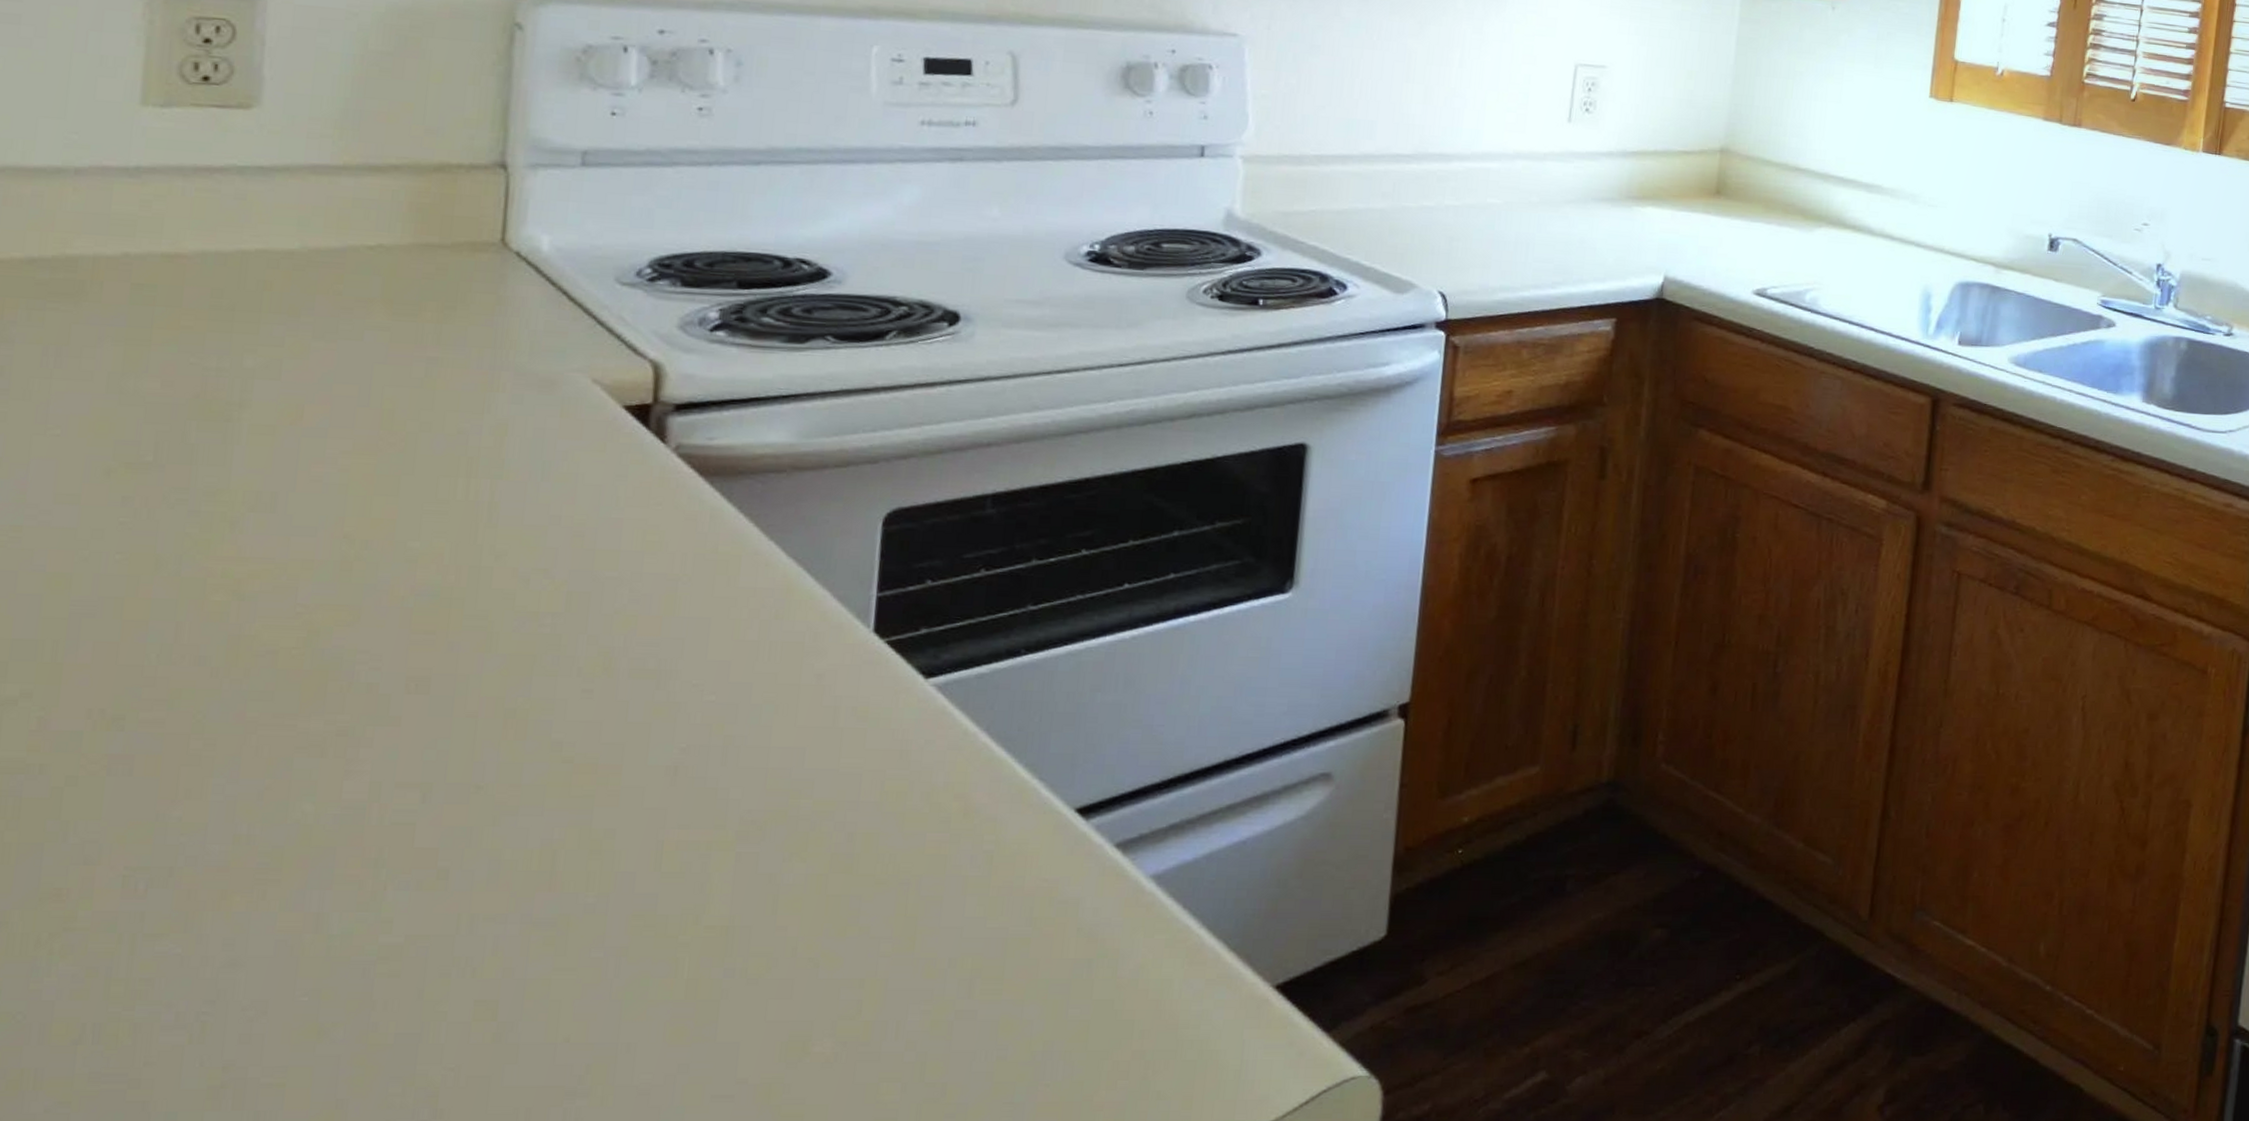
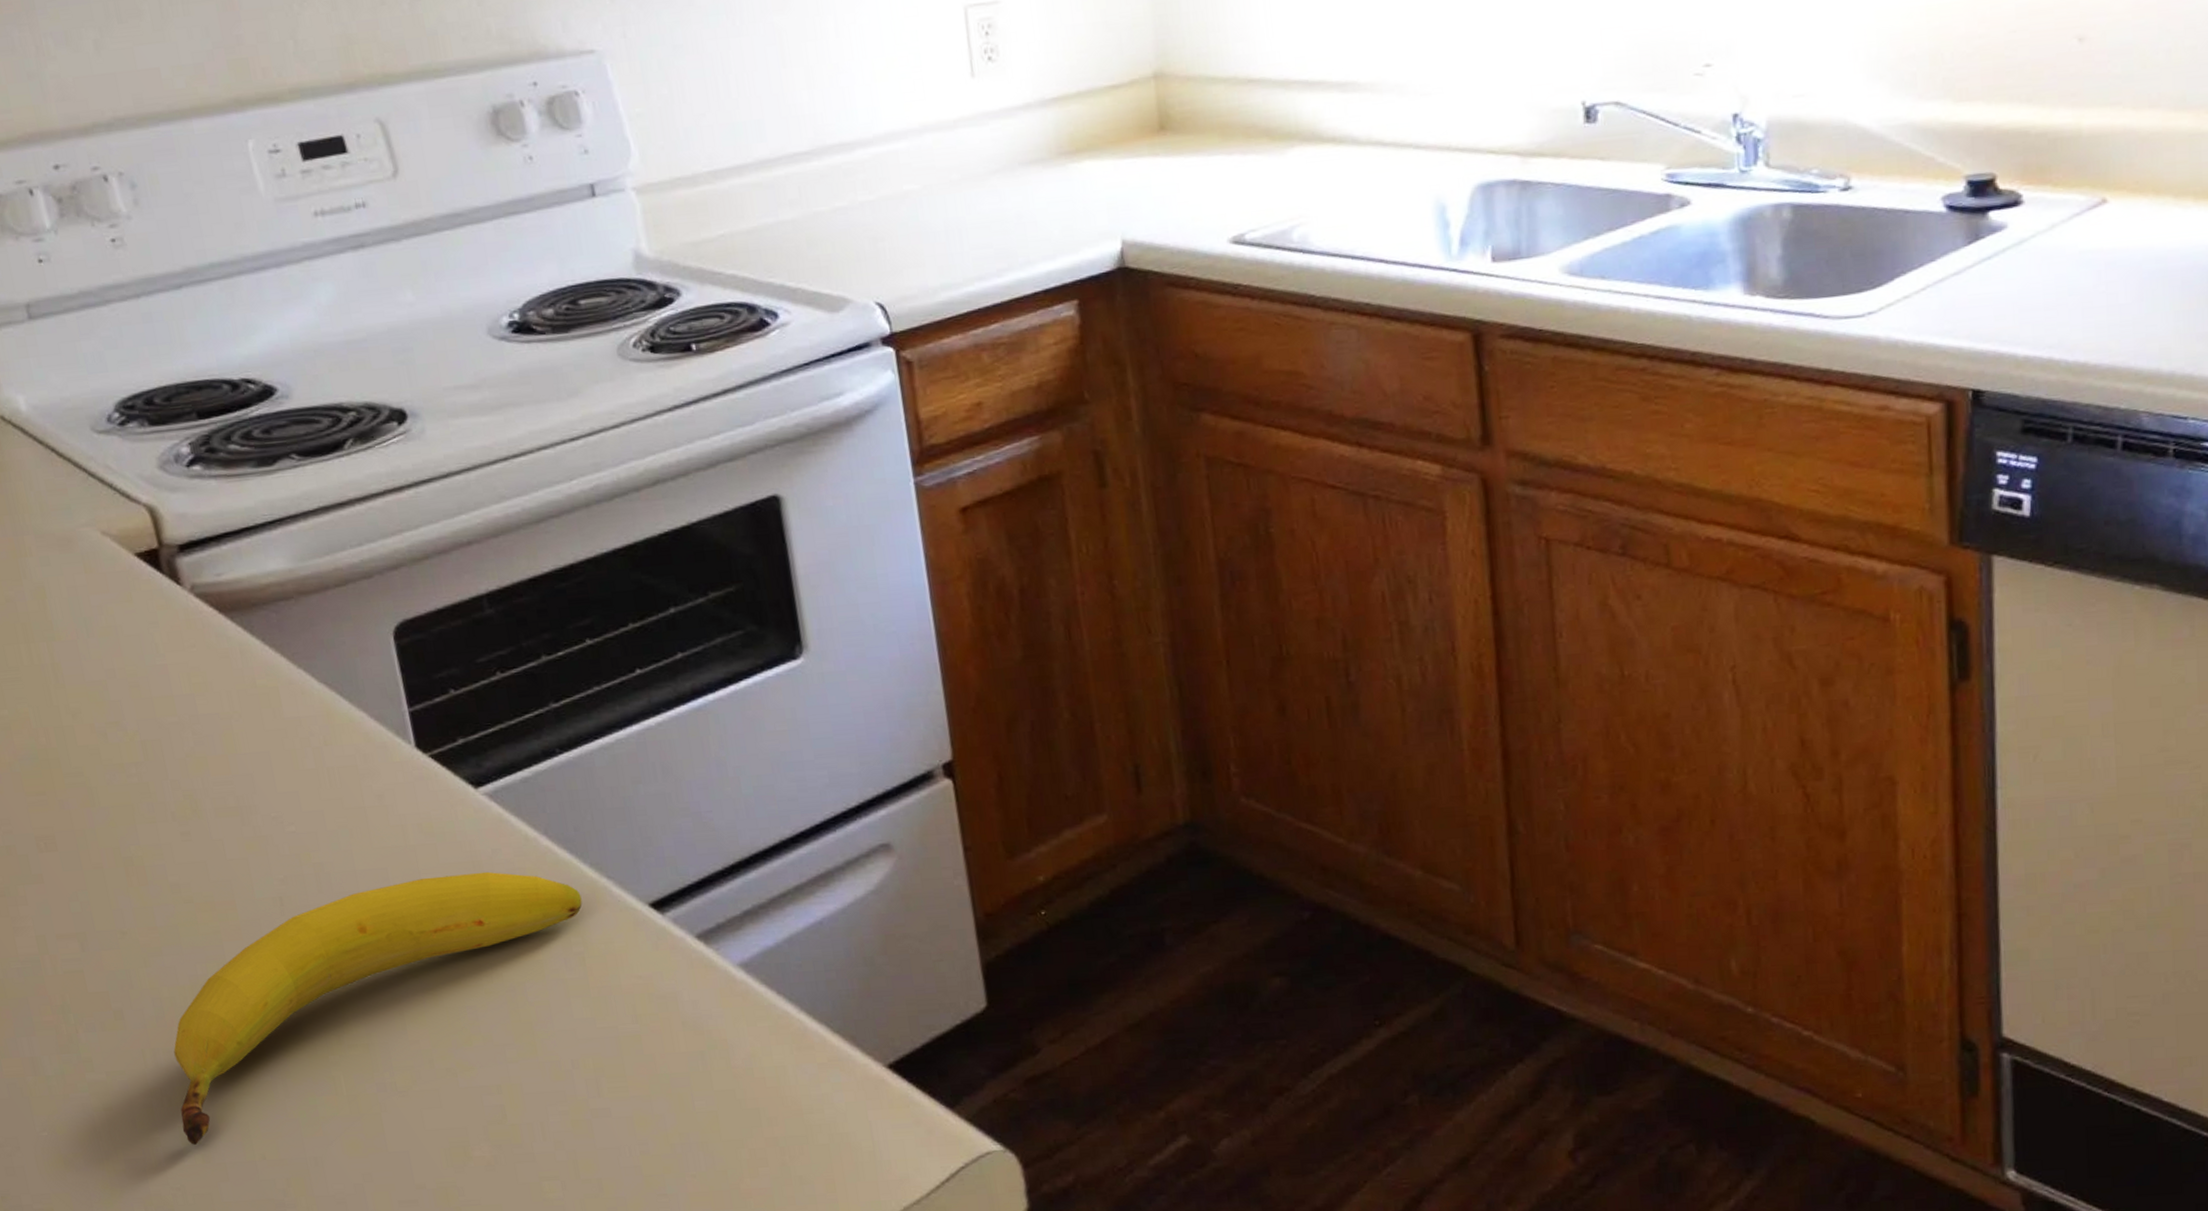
fruit: none [478,761,1007,1021] -> present [173,871,582,1145]

